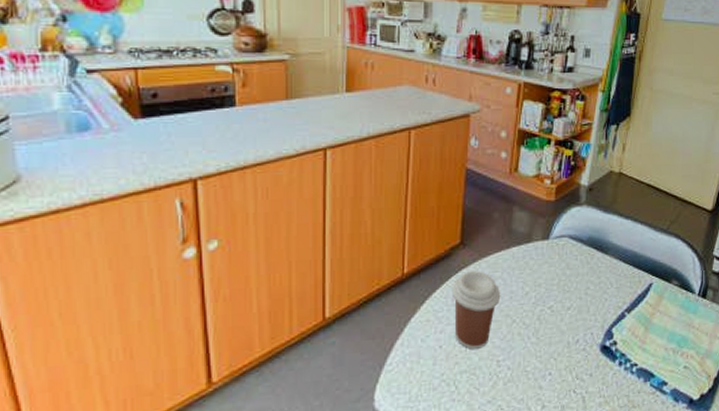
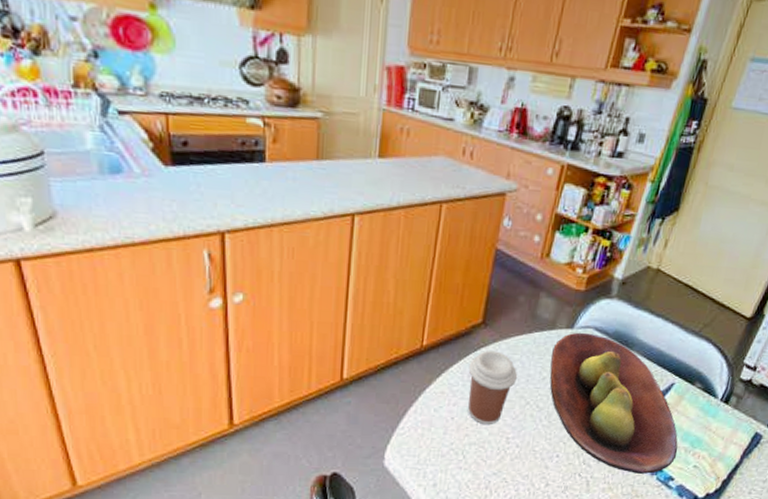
fruit bowl: none [532,242,666,383] -> present [549,332,678,474]

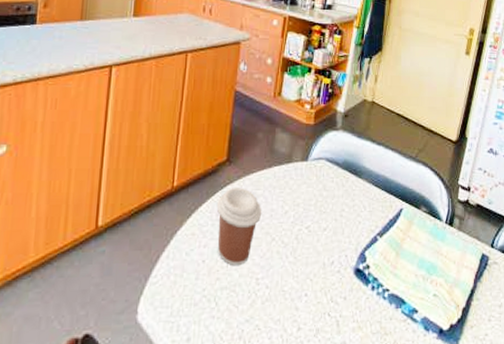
fruit bowl: present [549,332,678,474] -> none [291,164,416,308]

